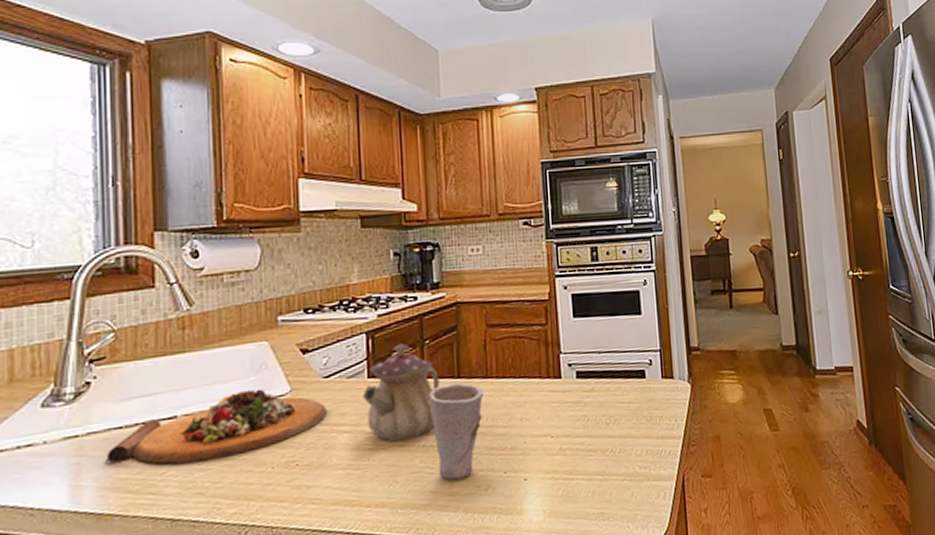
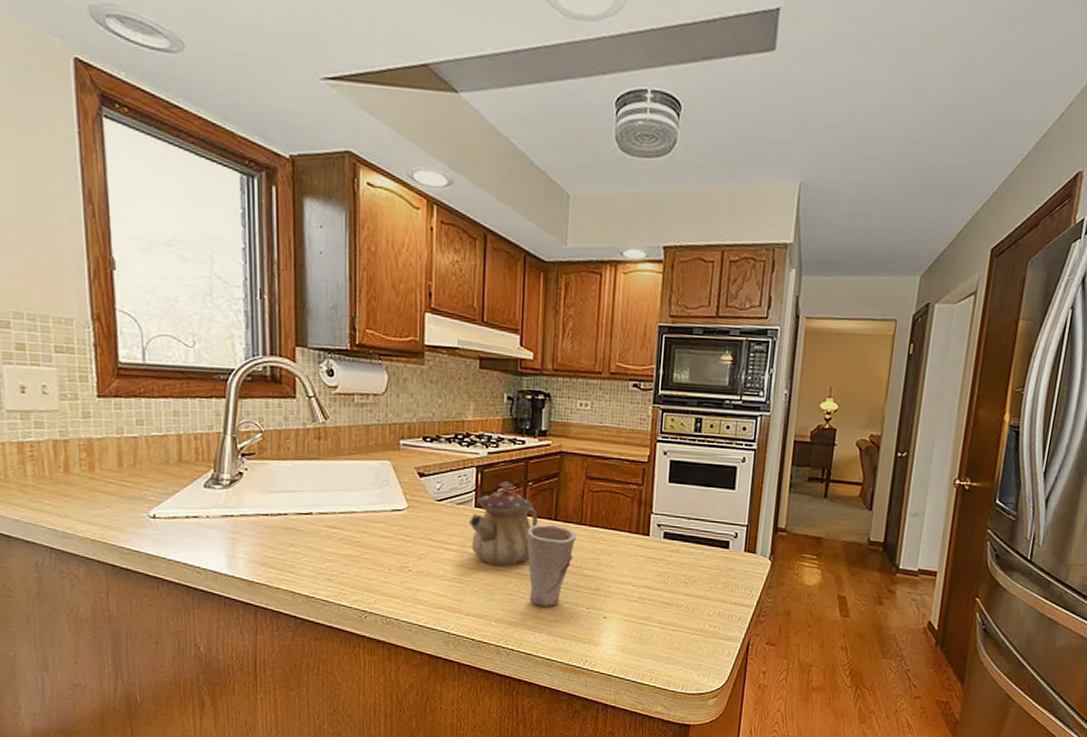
cutting board: present [106,388,327,464] -> none [255,500,437,554]

